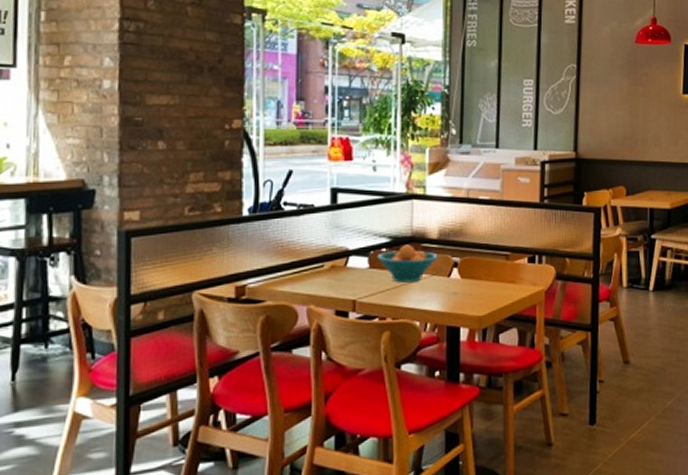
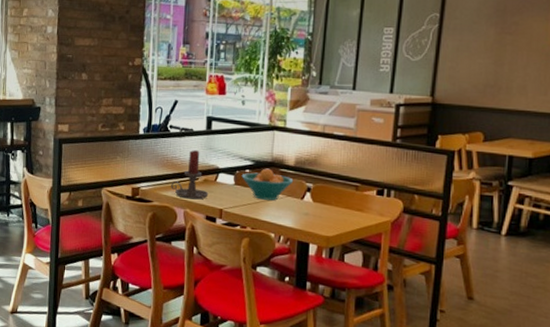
candle holder: none [288,229,338,292] -> present [171,149,209,200]

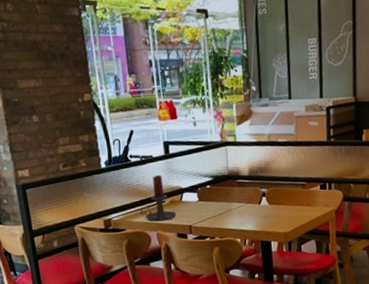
fruit bowl: present [241,168,294,201] -> none [203,181,250,211]

